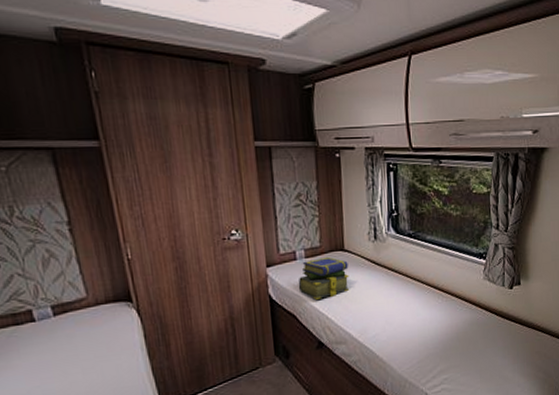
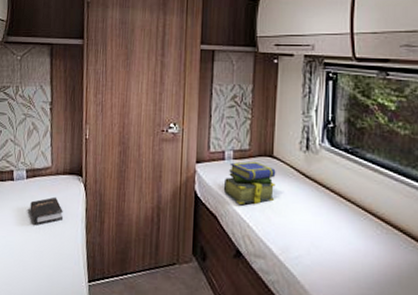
hardback book: none [66,329,117,365] -> present [30,196,64,225]

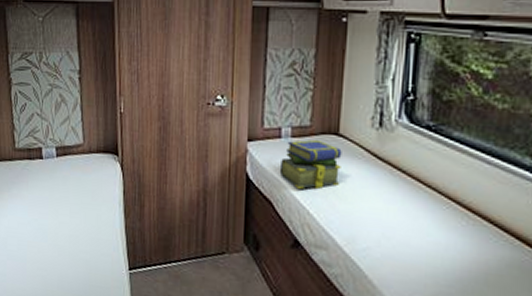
hardback book: present [30,196,64,225] -> none [62,177,99,208]

